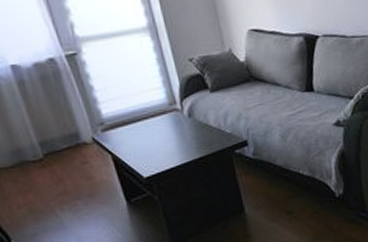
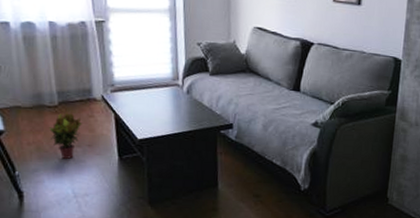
potted plant: none [38,162,78,216] -> present [48,111,83,159]

